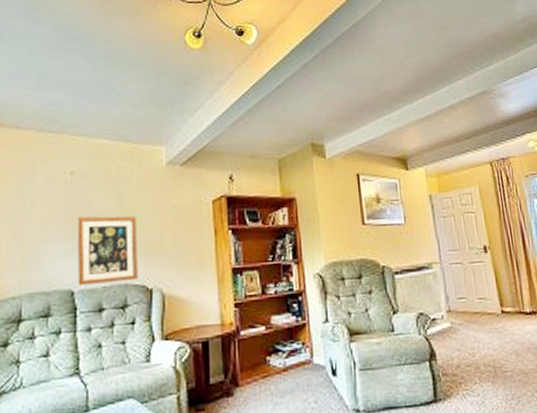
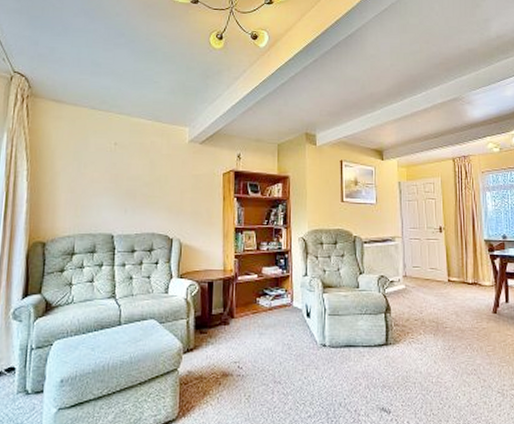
wall art: present [77,216,138,286] -> none [116,179,164,232]

